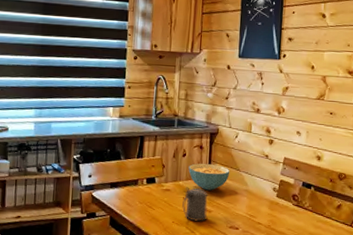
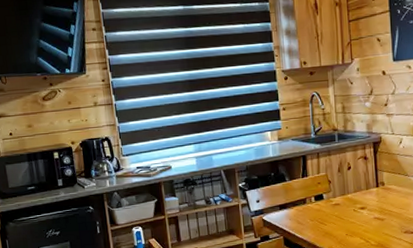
beer stein: present [182,187,208,222] -> none [353,198,381,232]
cereal bowl: present [188,163,230,191] -> none [355,173,399,200]

